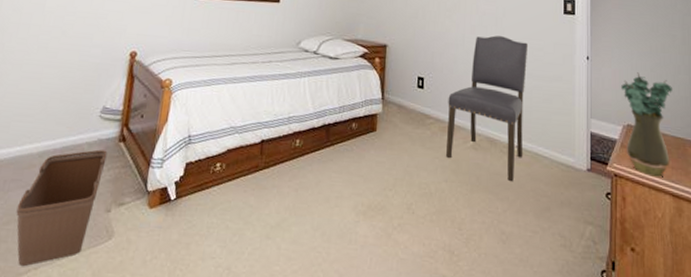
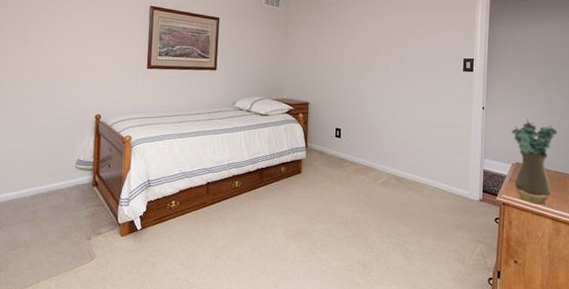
bicycle basket: present [16,149,108,267] -> none [18,193,84,281]
chair: present [446,35,529,181] -> none [360,92,432,210]

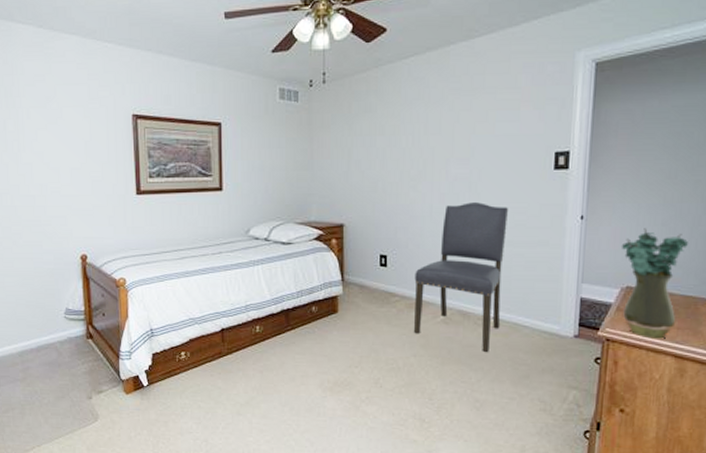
chair: none [360,92,432,210] -> present [414,202,509,352]

